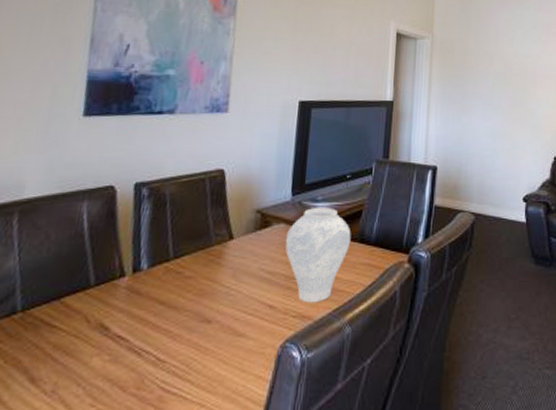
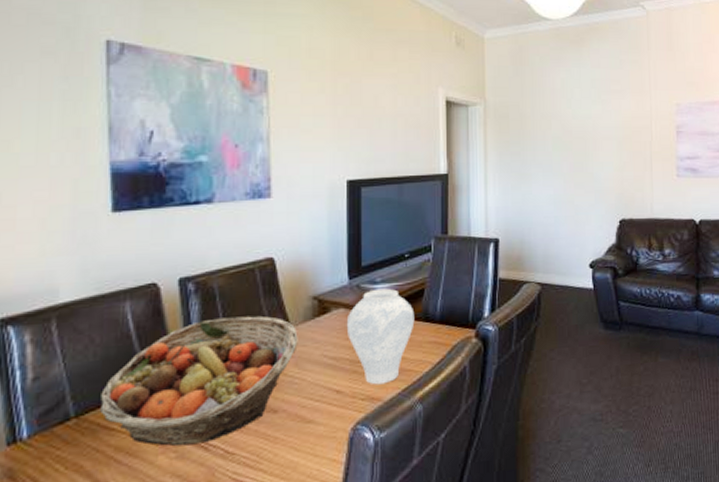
fruit basket: none [45,224,239,349] -> present [100,315,298,447]

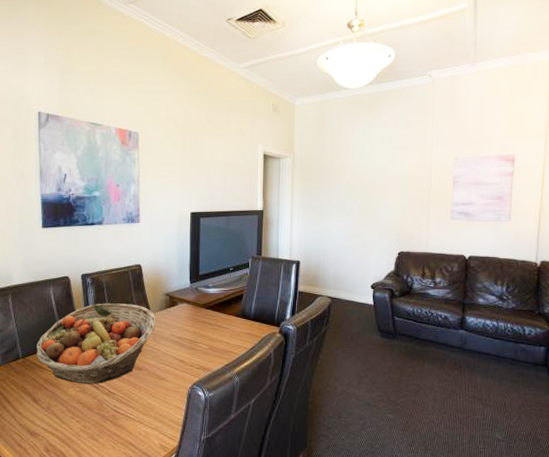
vase: present [346,288,415,385] -> none [188,292,236,360]

